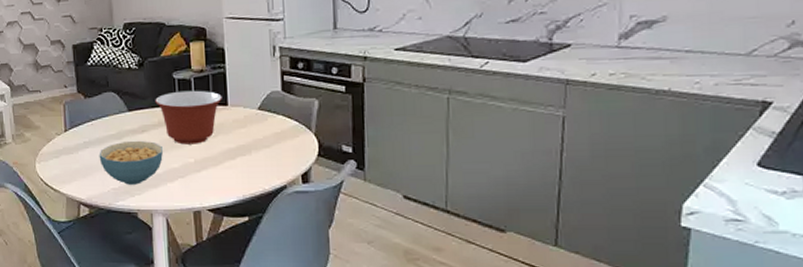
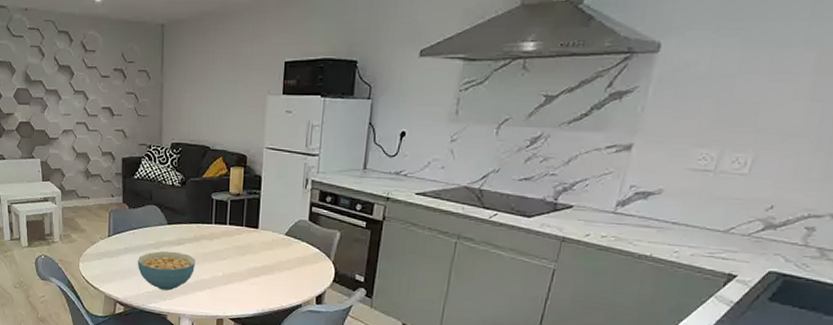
mixing bowl: present [155,90,222,145] -> none [193,211,254,260]

